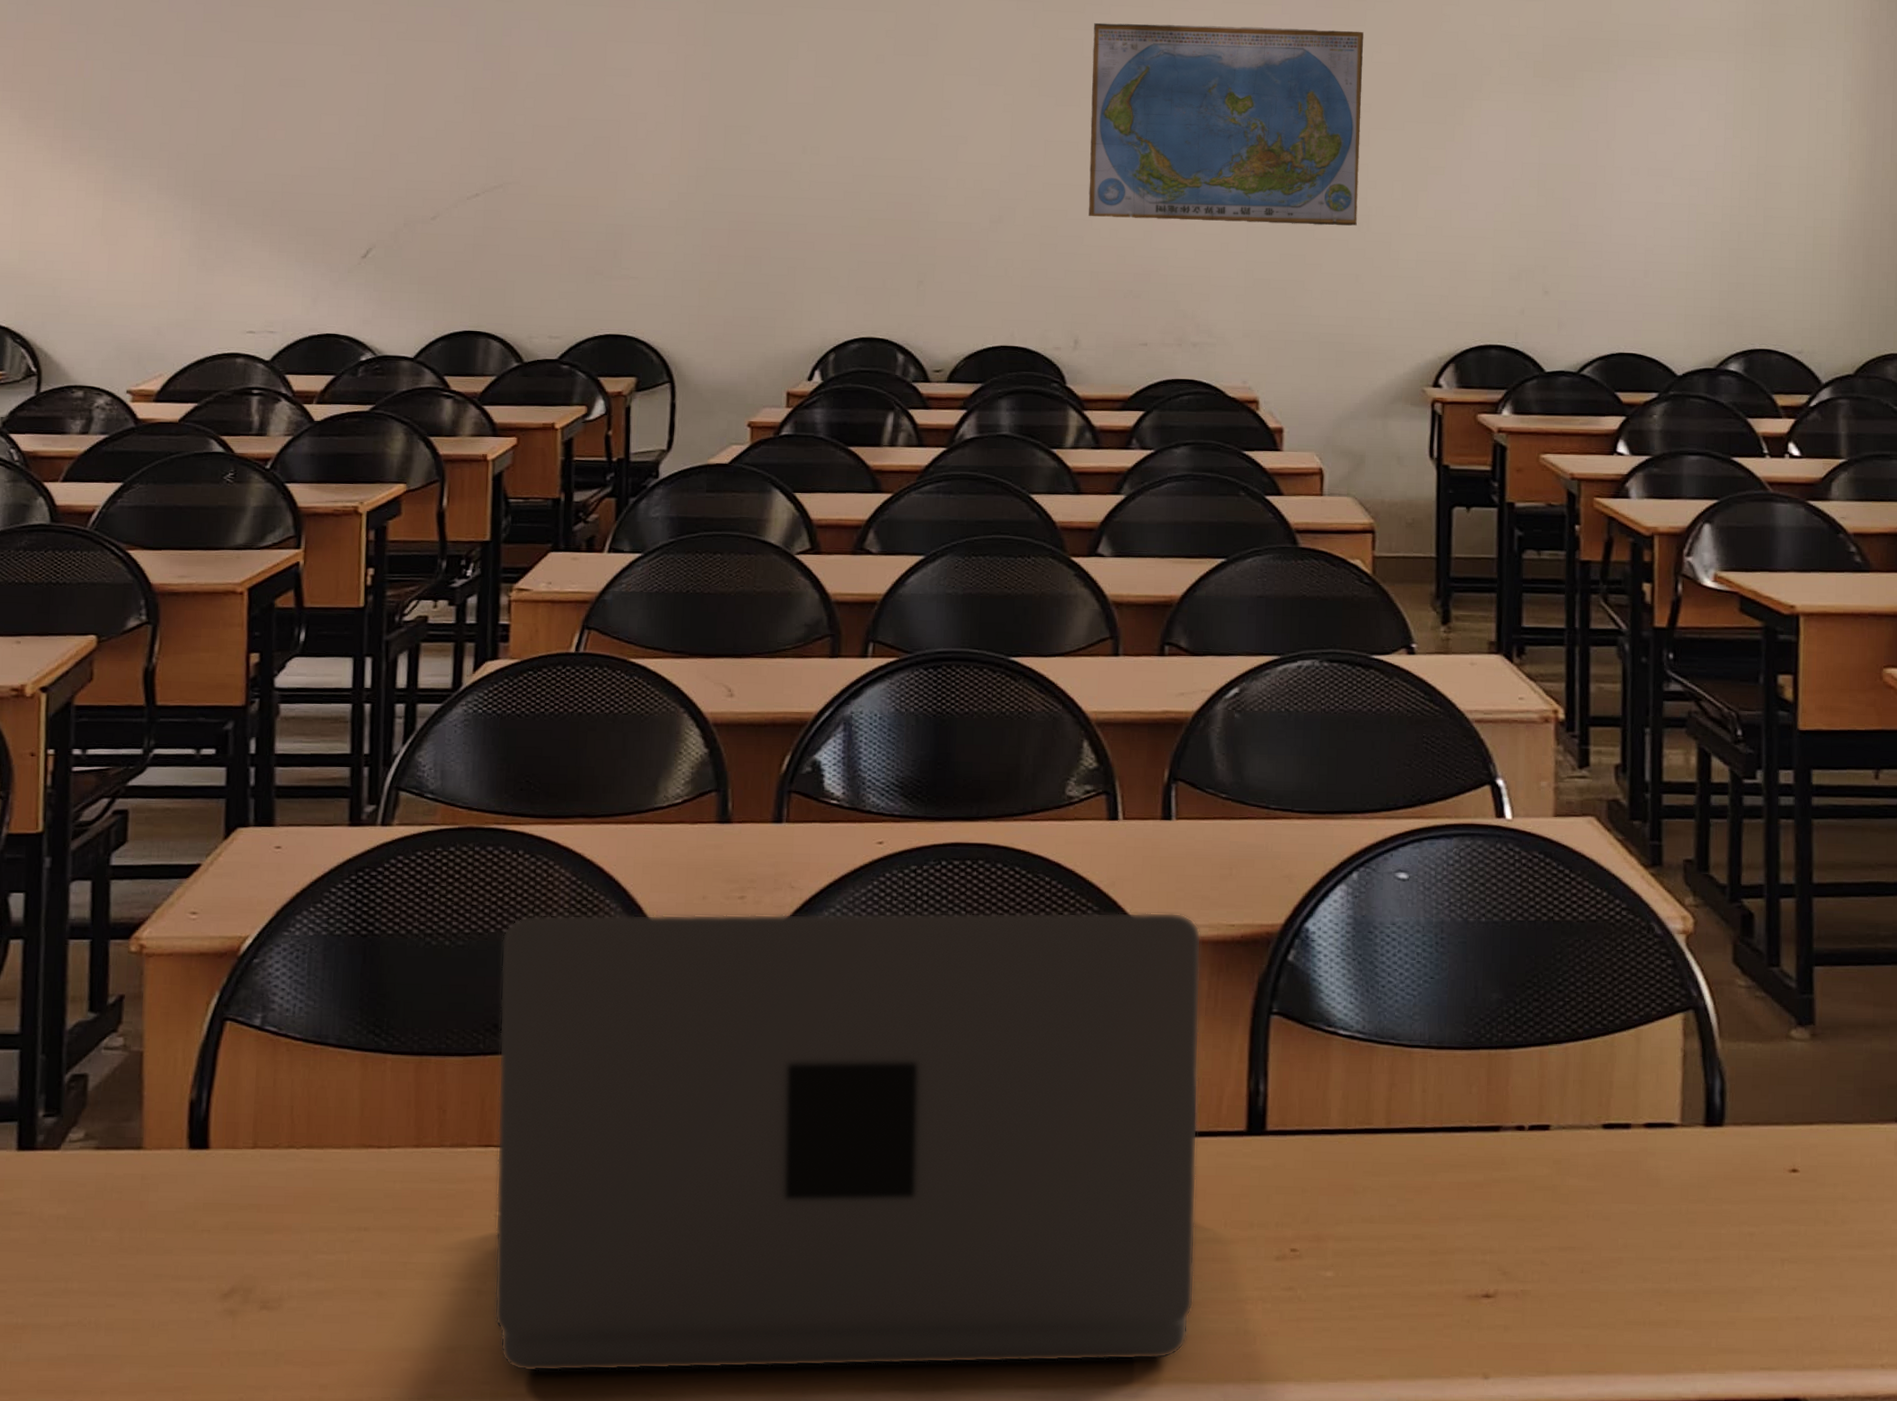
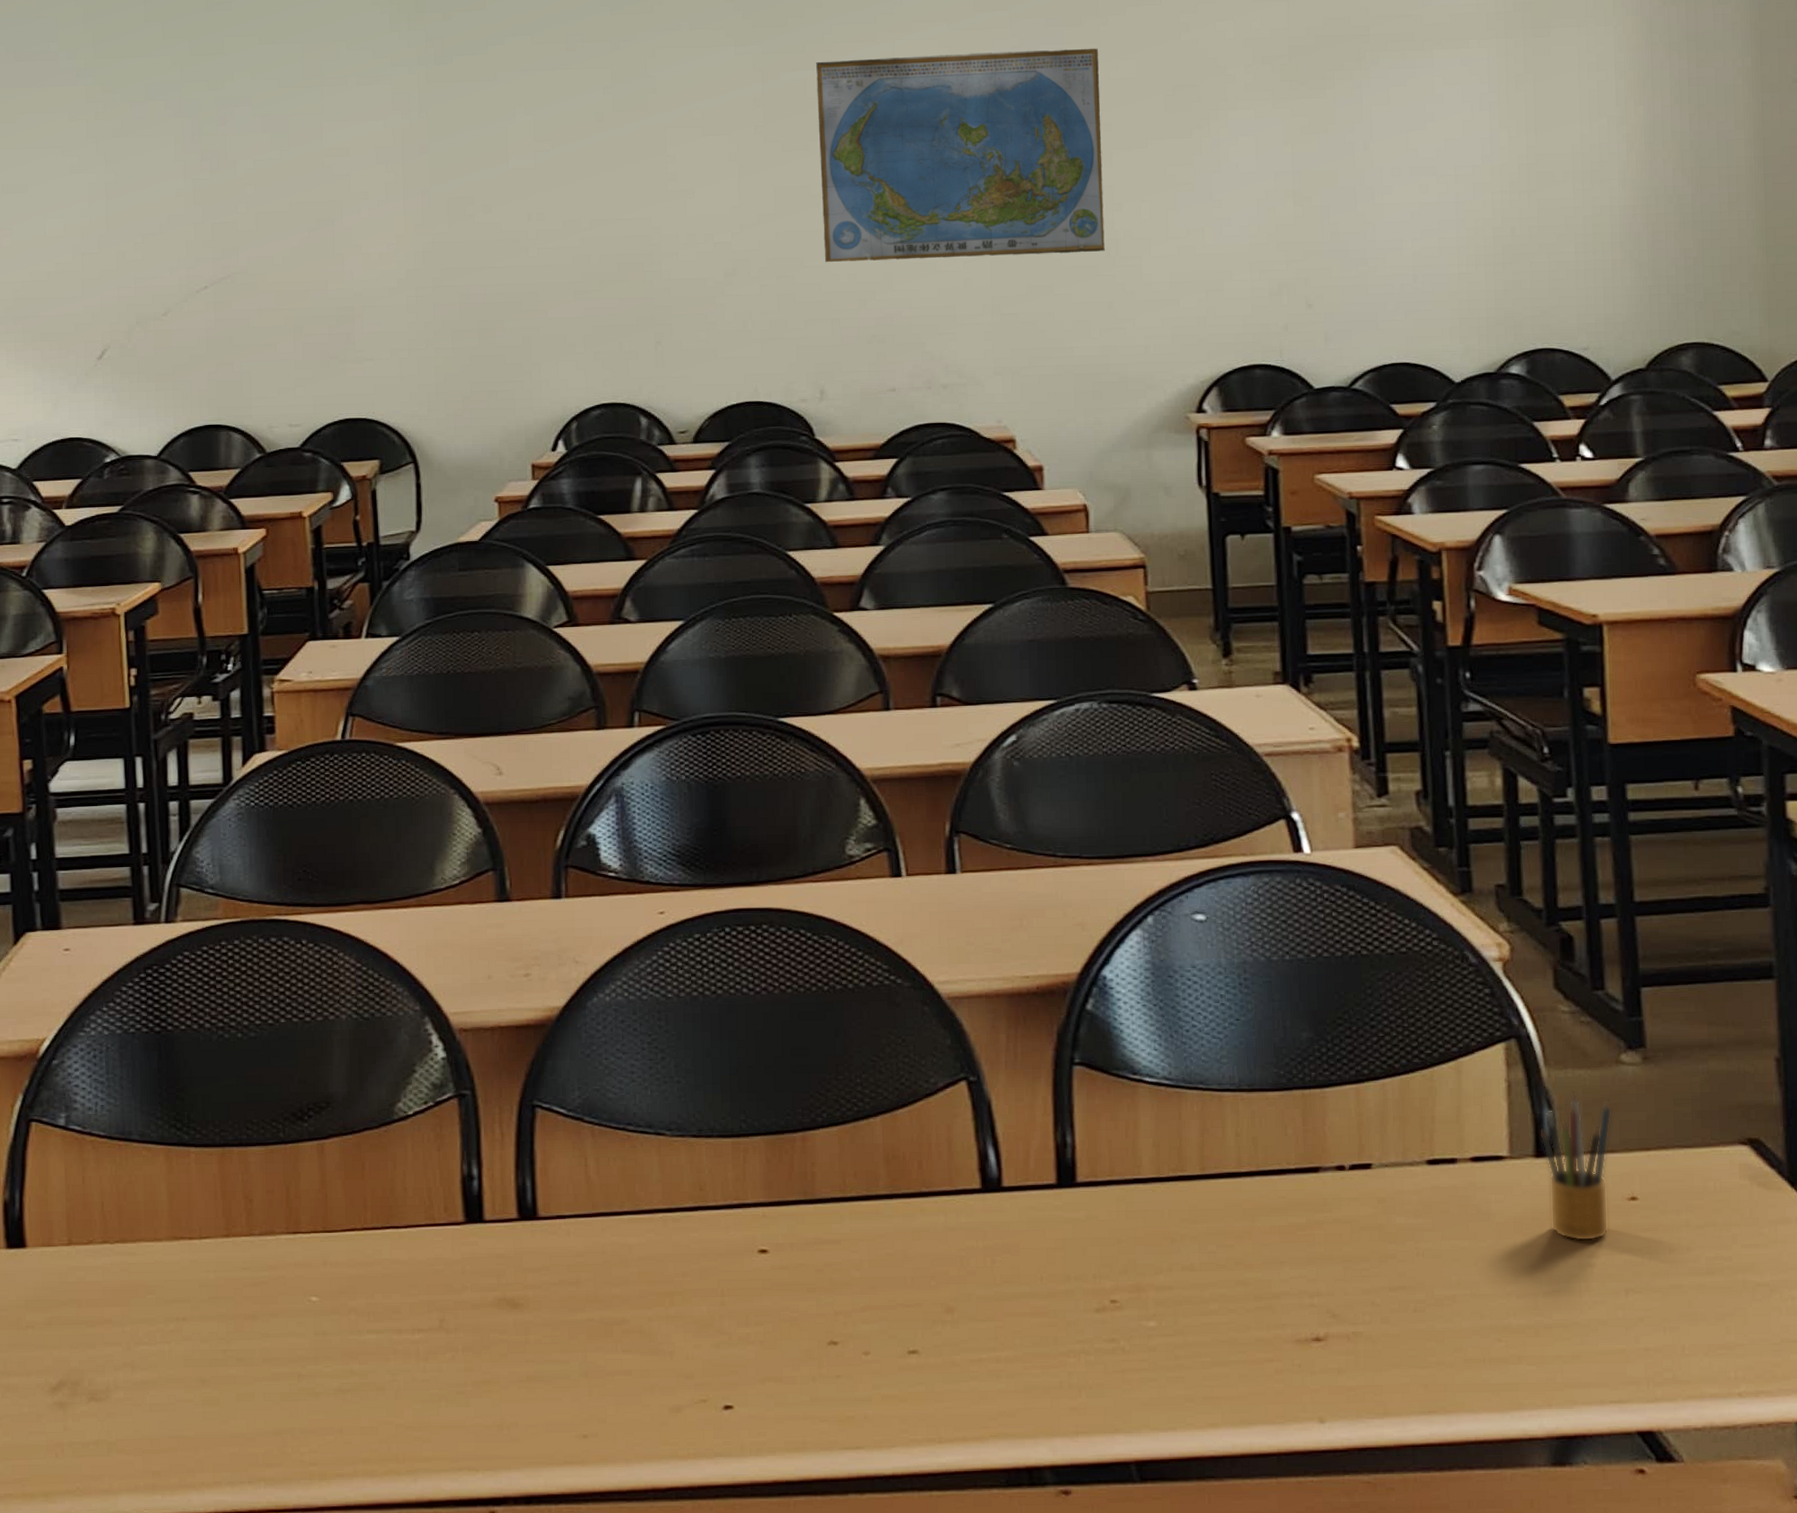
laptop: present [493,912,1202,1372] -> none [293,967,1015,1452]
pencil box: none [1711,1064,1780,1211] -> present [1540,1091,1612,1242]

